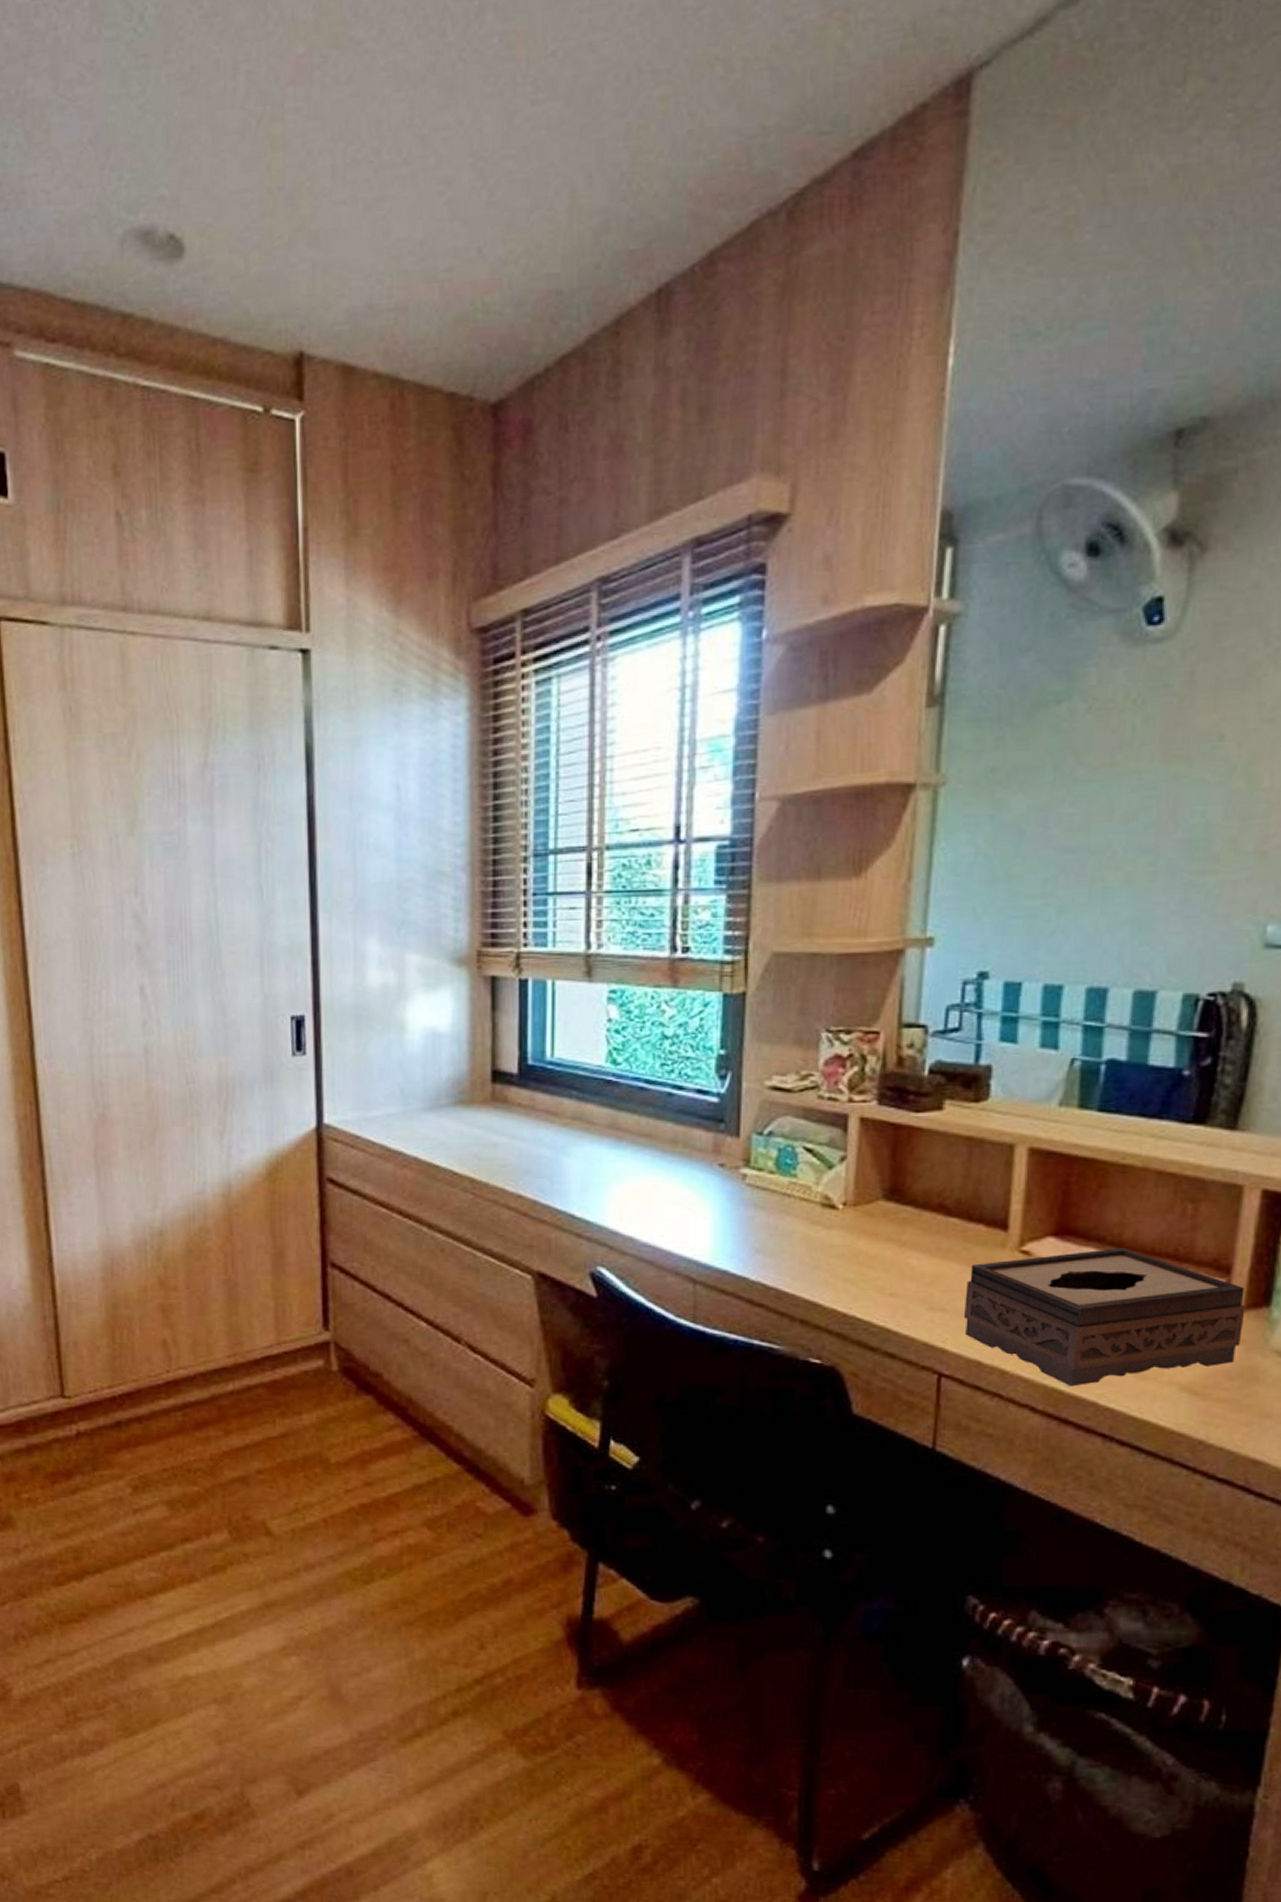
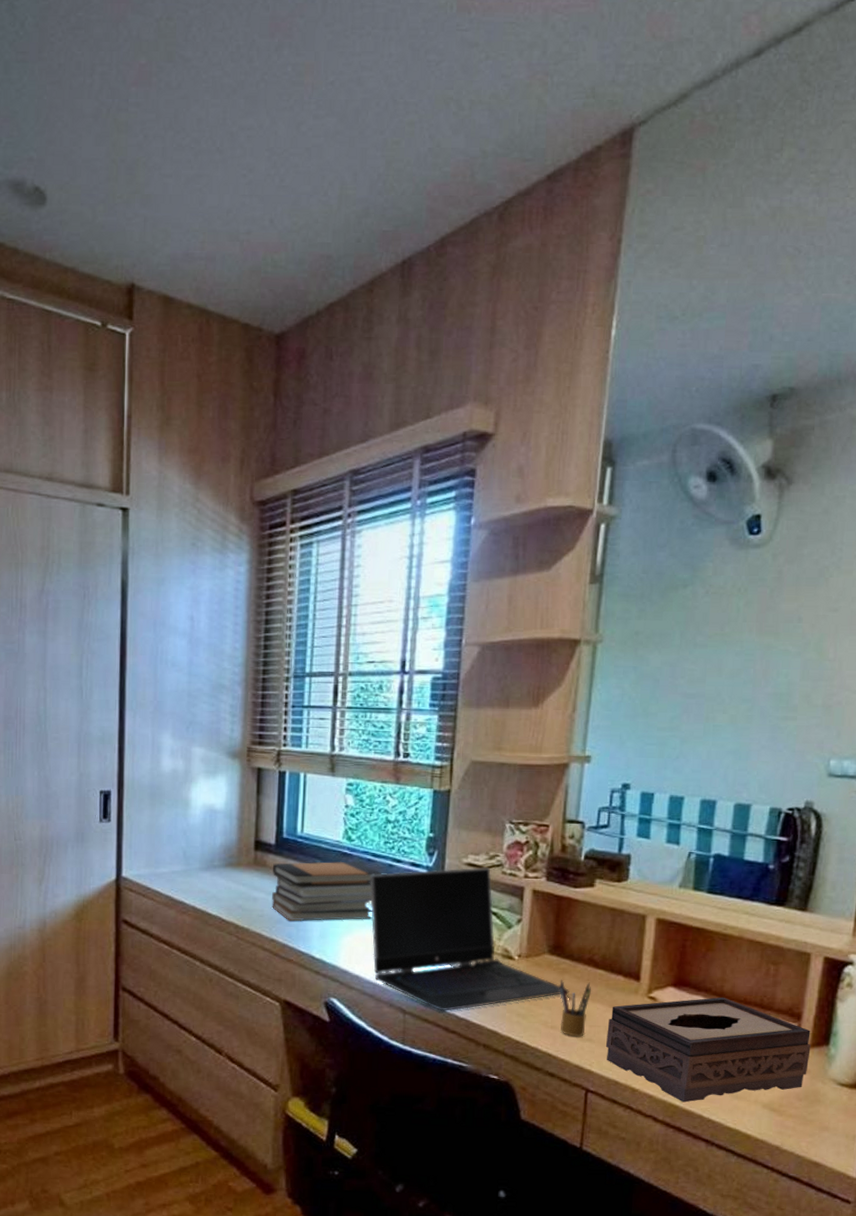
book stack: none [516,1091,658,1171] -> present [272,861,381,922]
laptop computer: none [643,1091,913,1279] -> present [370,867,569,1011]
pencil box: none [898,1232,943,1306] -> present [558,979,592,1037]

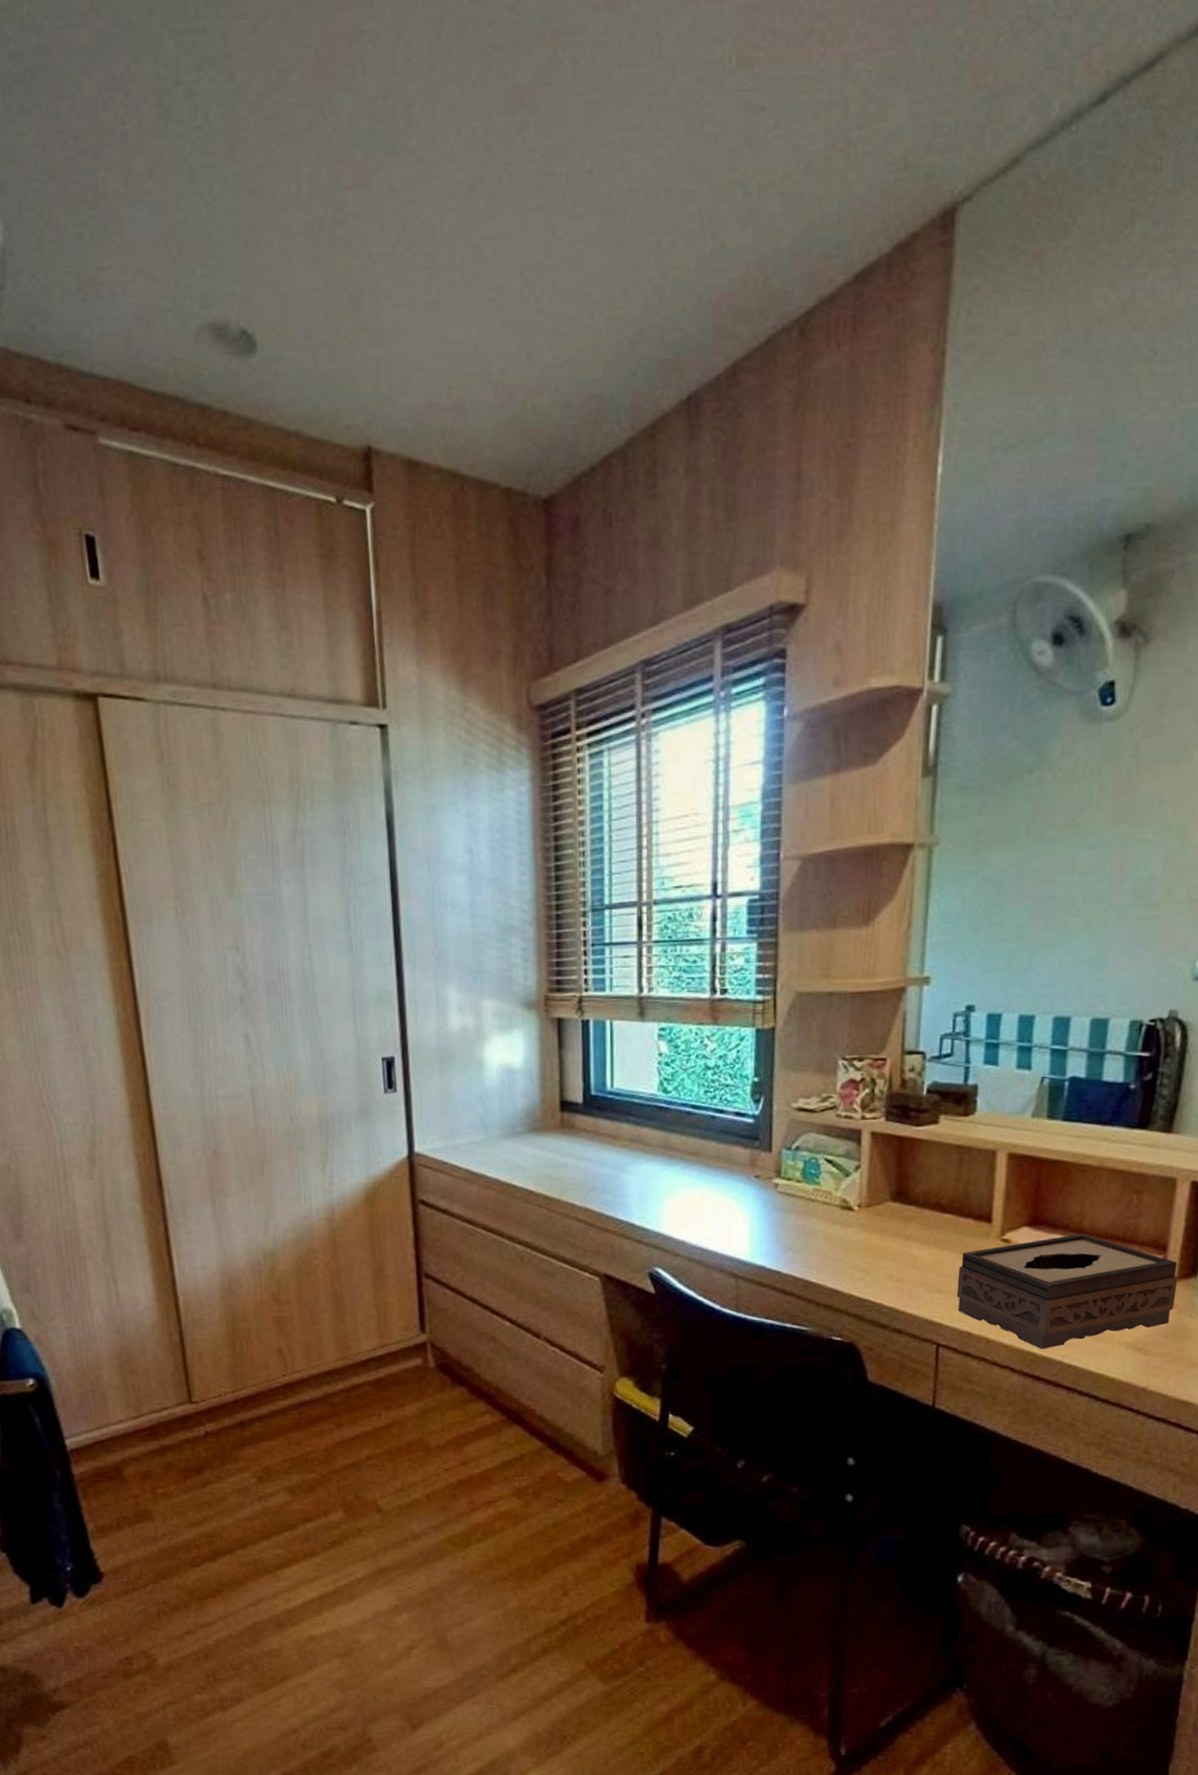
book stack: present [272,861,381,922] -> none [582,1115,703,1188]
laptop computer: present [370,867,569,1011] -> none [691,1111,915,1273]
pencil box: present [558,979,592,1037] -> none [903,1227,940,1289]

